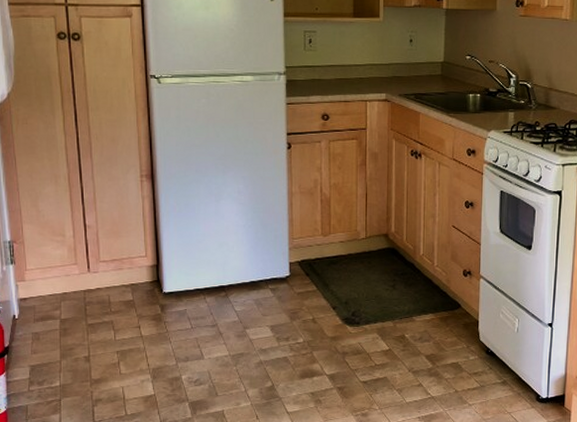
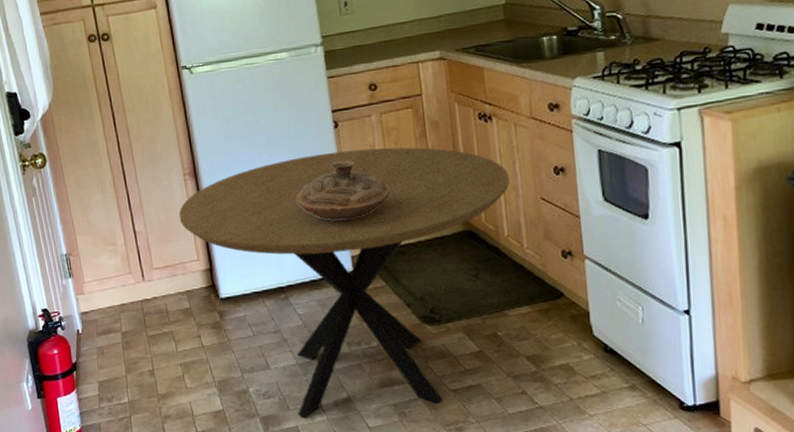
dining table: none [131,170,430,403] -> present [178,147,510,417]
decorative bowl: none [246,179,330,230] -> present [296,161,391,221]

